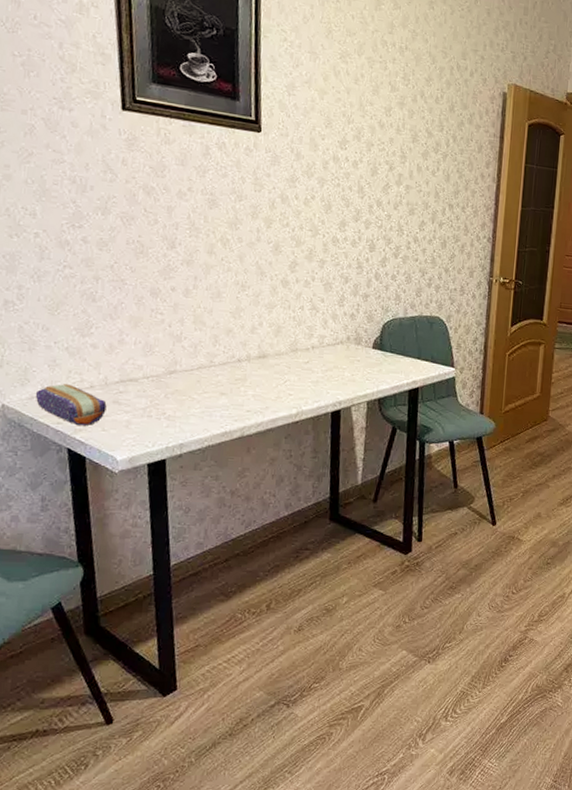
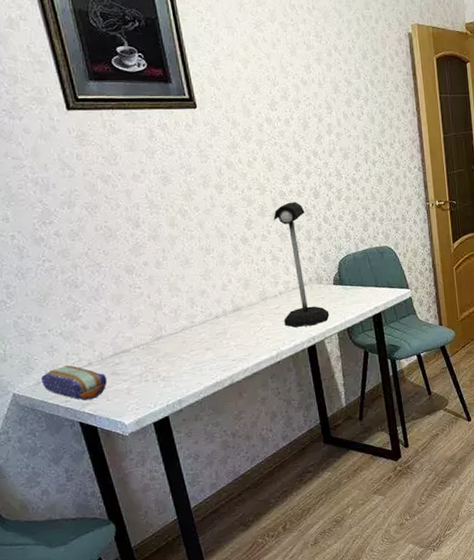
desk lamp: none [311,250,362,389] -> present [273,202,330,328]

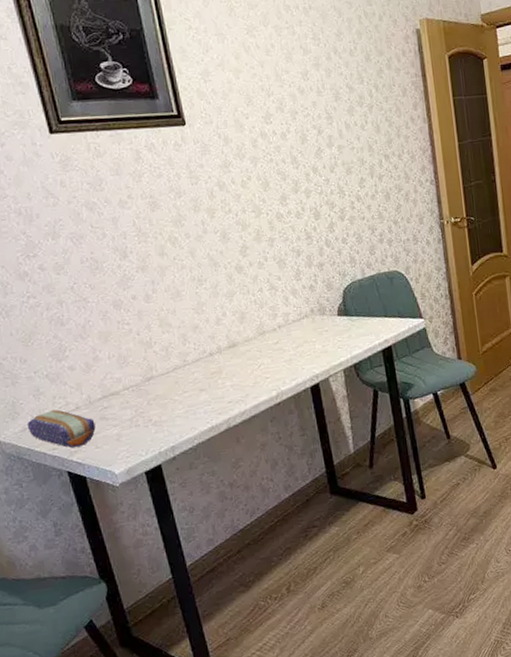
desk lamp: present [273,202,330,328] -> none [270,224,334,365]

